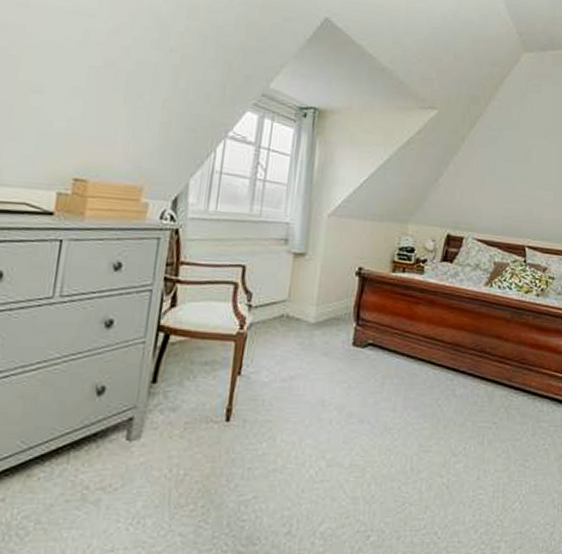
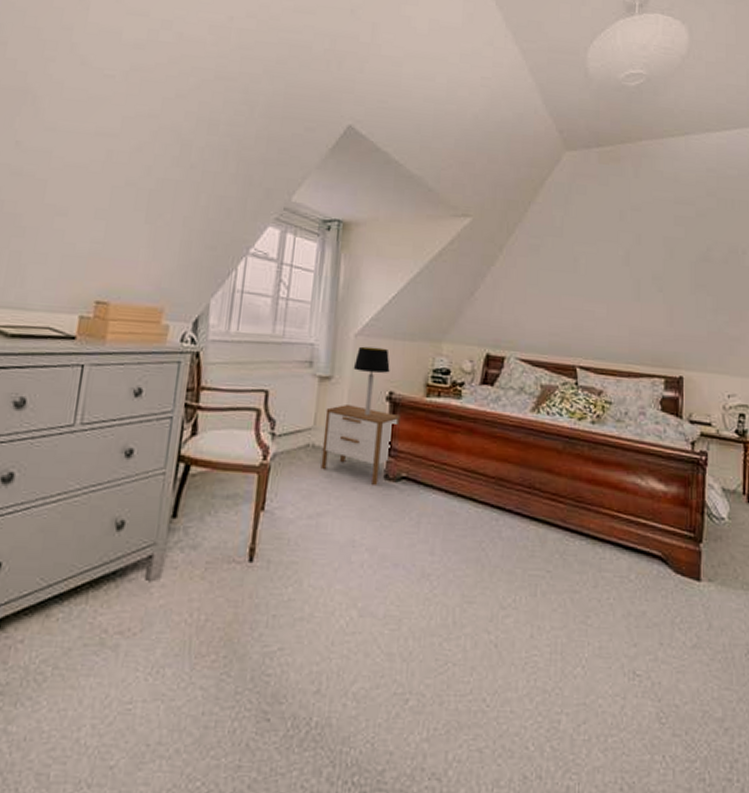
nightstand: none [294,279,368,351] -> present [320,405,400,485]
table lamp: none [326,225,360,289] -> present [353,346,390,416]

